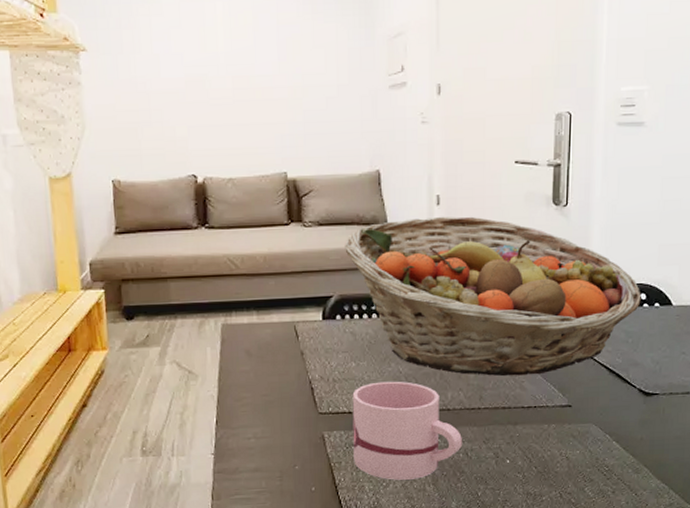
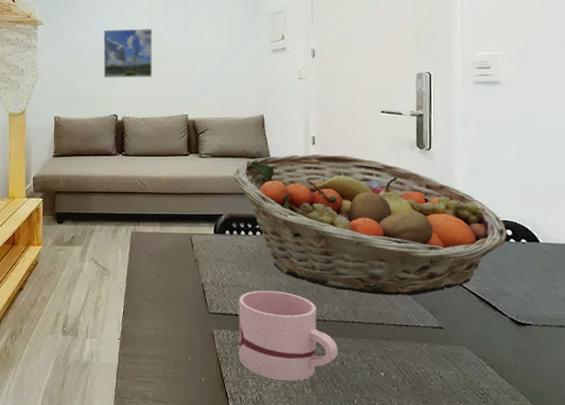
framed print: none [172,57,241,126] -> present [103,29,153,78]

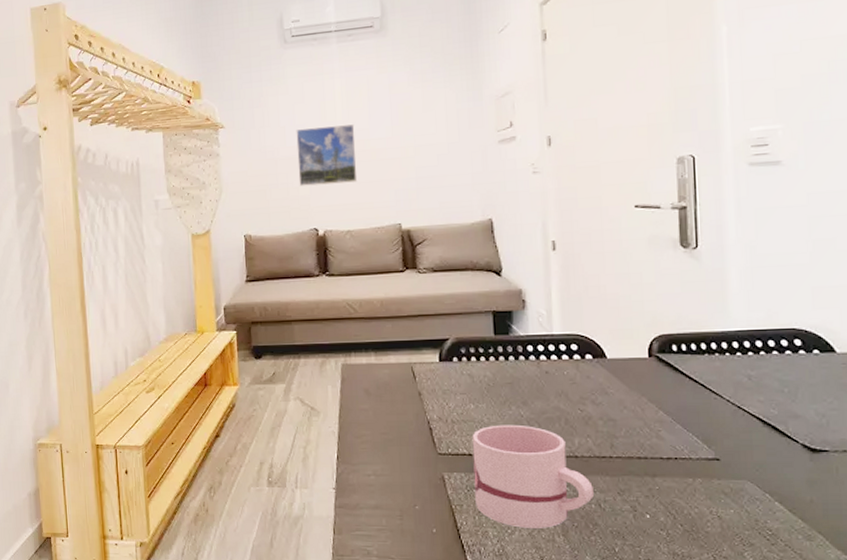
fruit basket: present [234,154,507,296] -> none [459,260,796,424]

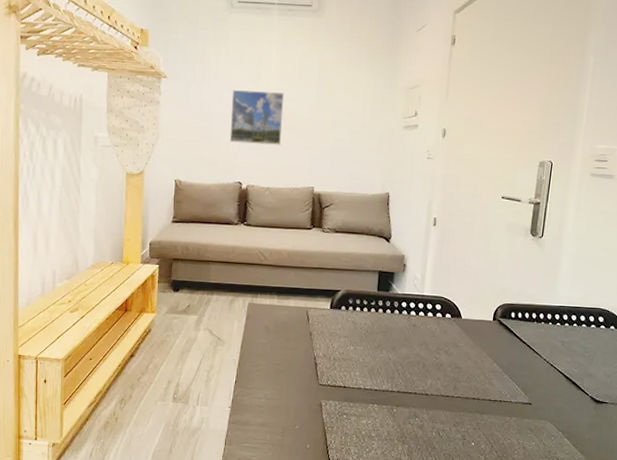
mug: present [472,424,595,528] -> none [344,364,437,449]

